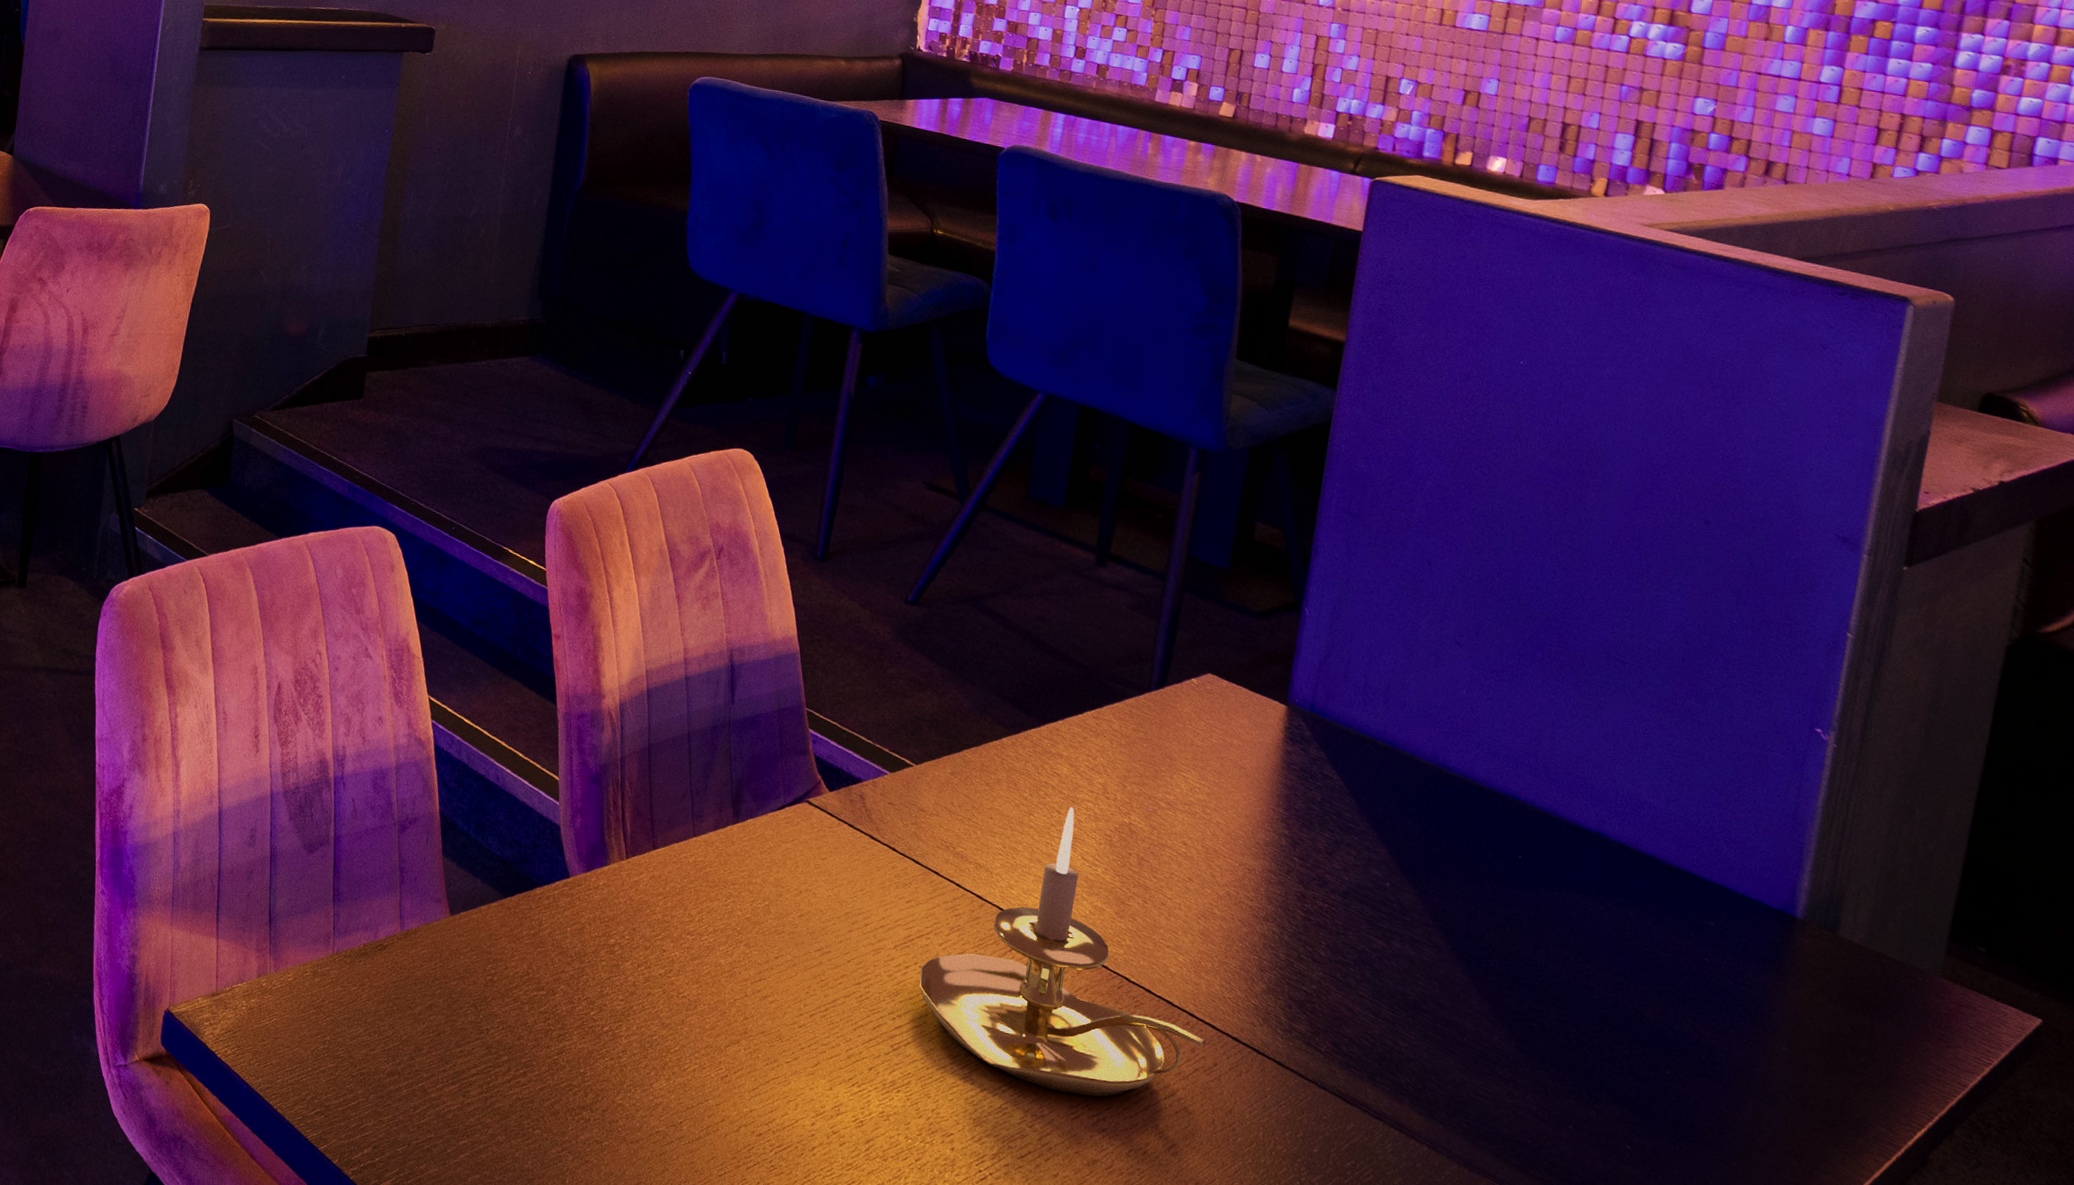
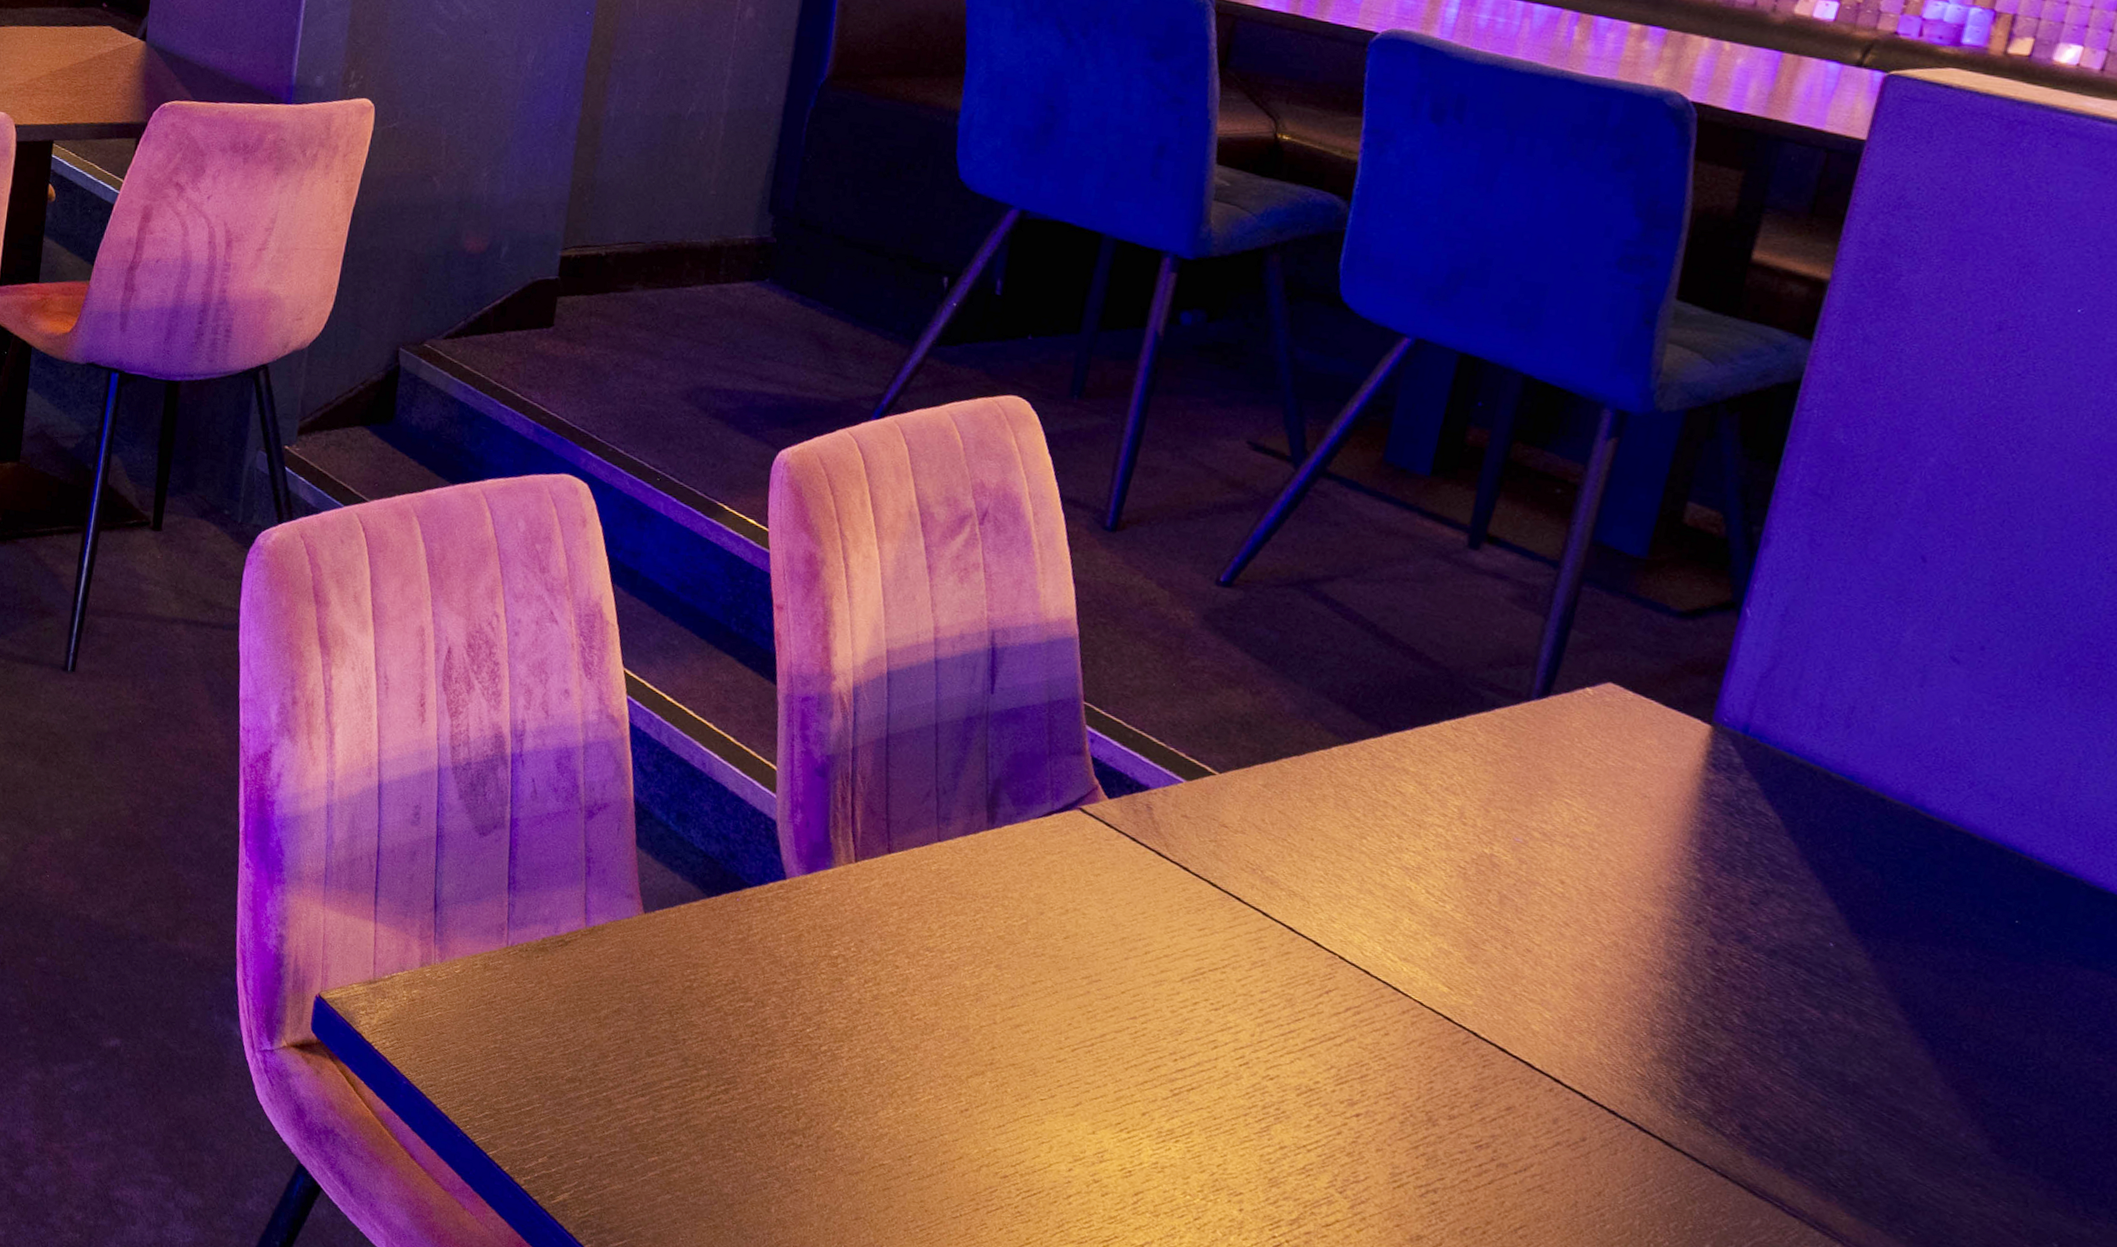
candle holder: present [919,806,1207,1097] -> none [1209,831,1575,1166]

